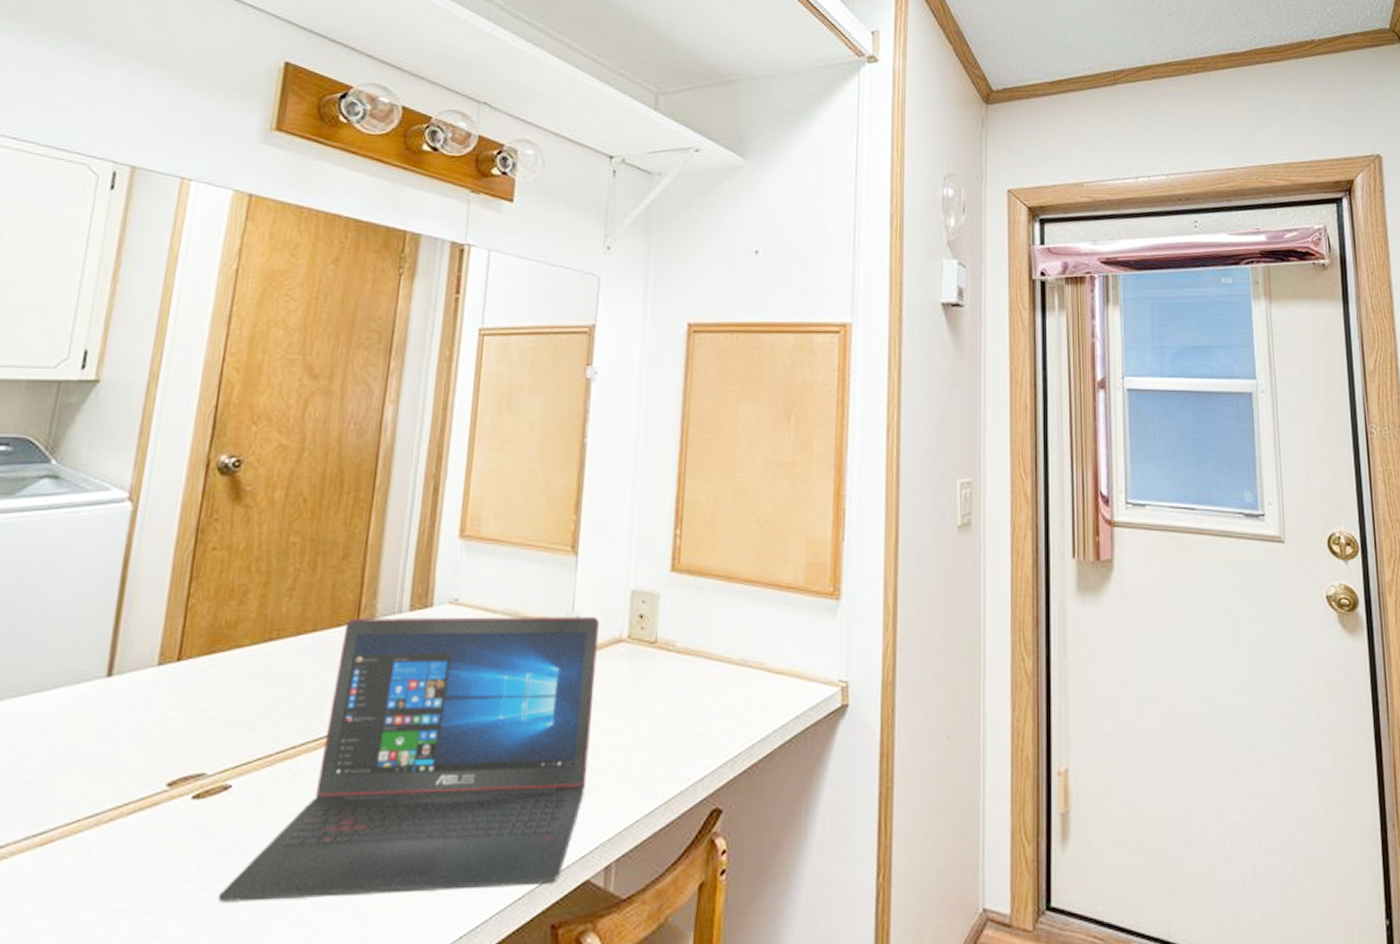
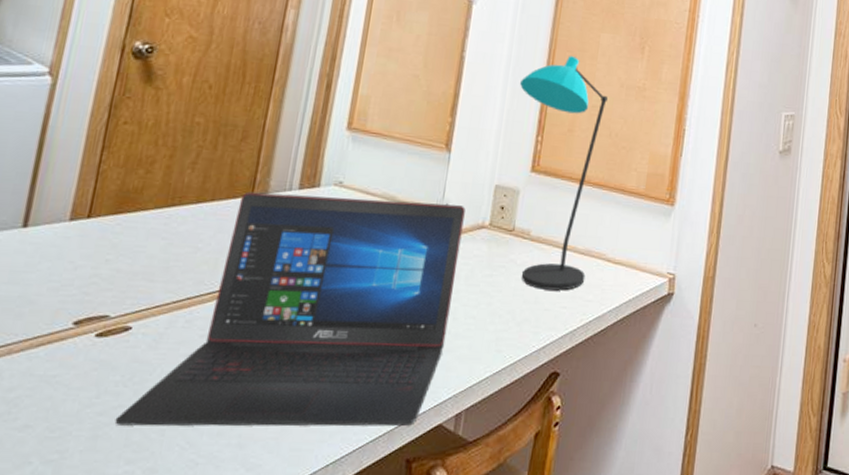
desk lamp: none [650,433,754,710] -> present [519,56,609,291]

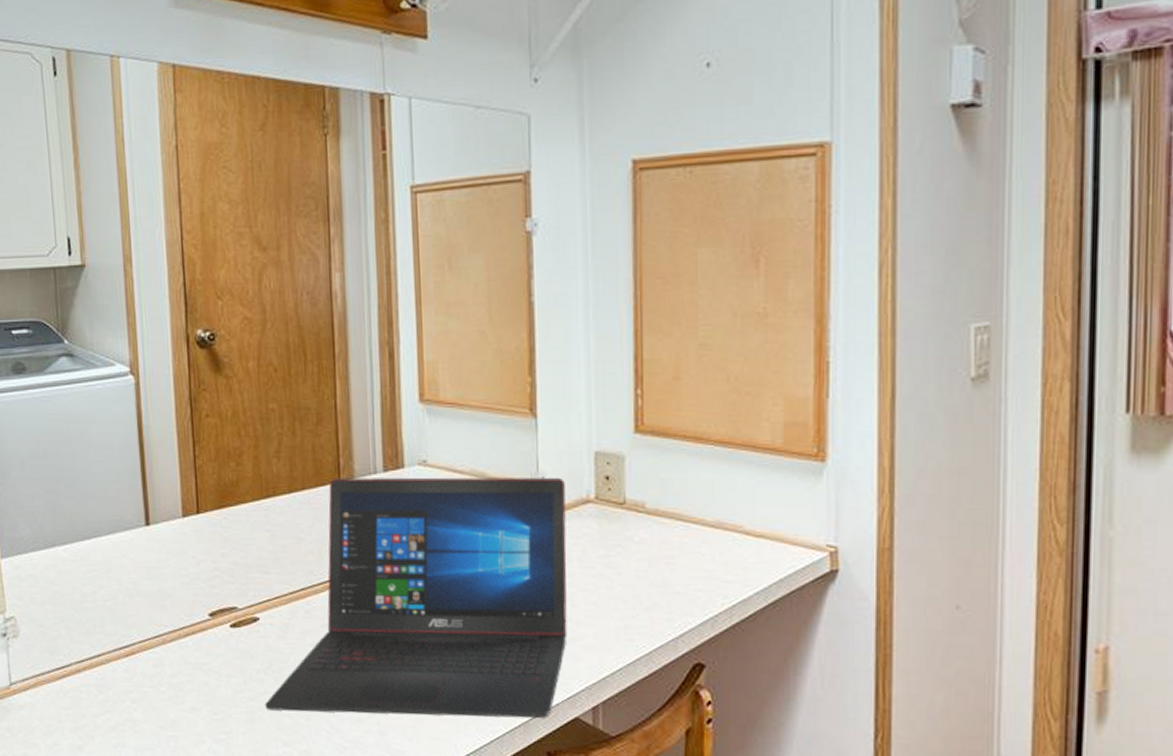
desk lamp: present [519,56,609,291] -> none [603,284,721,571]

